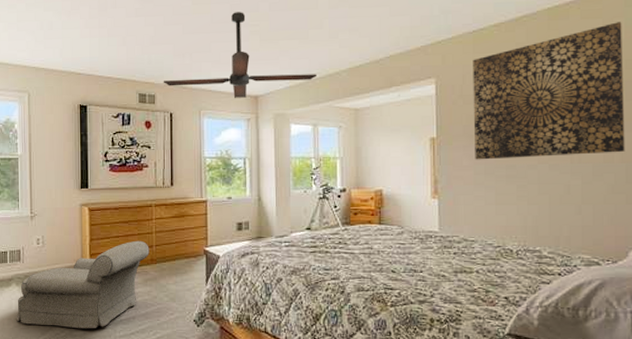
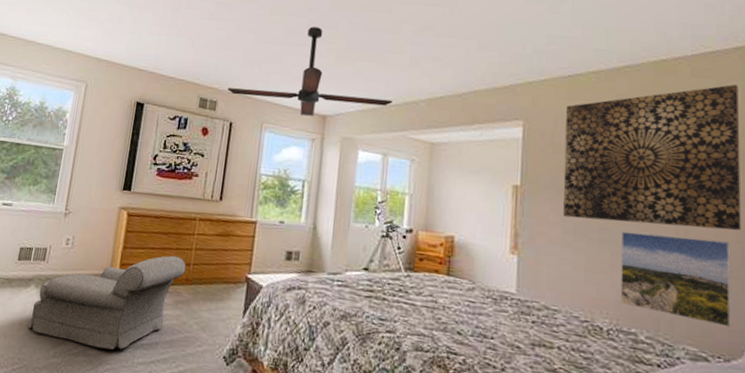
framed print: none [524,163,618,234] -> present [620,231,731,327]

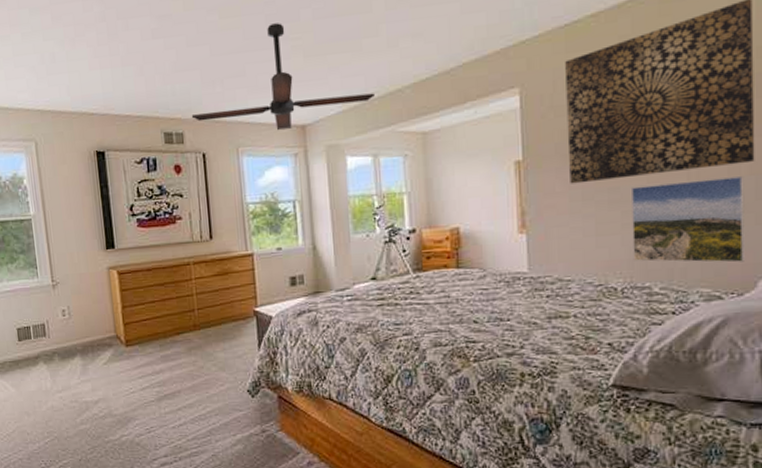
armchair: present [28,255,186,350] -> none [47,304,191,408]

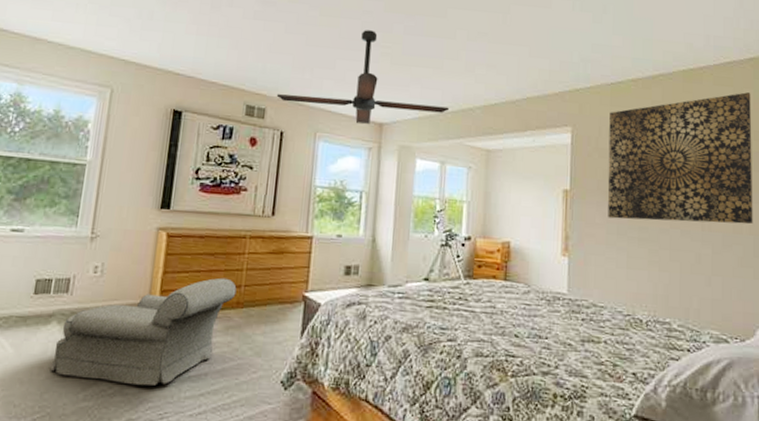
armchair: none [47,304,191,408] -> present [50,277,237,386]
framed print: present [630,176,745,263] -> none [656,229,746,311]

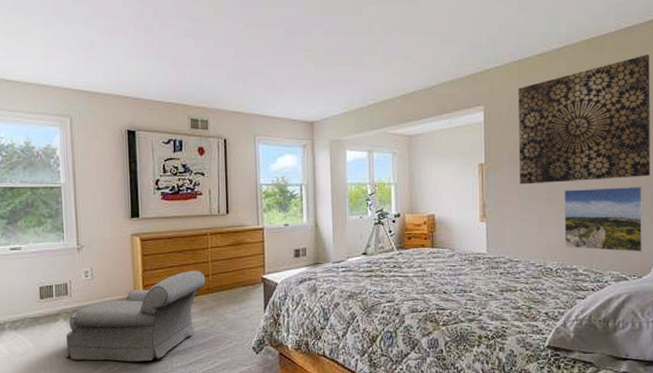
ceiling fan: present [276,30,450,124] -> none [216,35,372,125]
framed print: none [656,229,746,311] -> present [563,187,643,252]

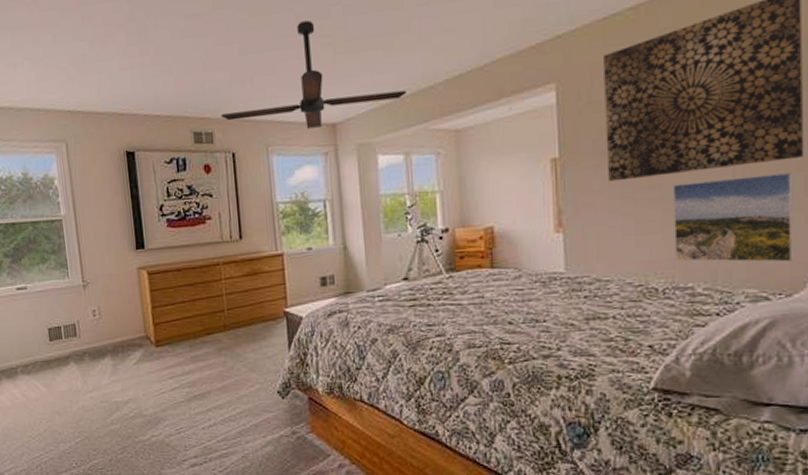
armchair: present [65,270,206,362] -> none [77,305,221,408]
ceiling fan: none [216,35,372,125] -> present [220,20,408,130]

